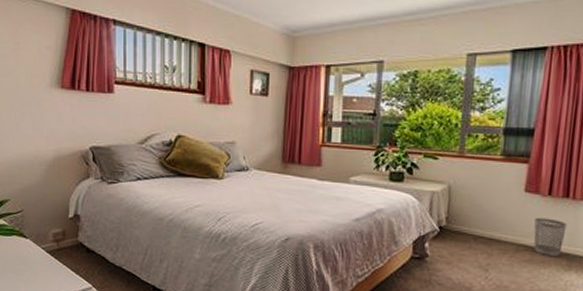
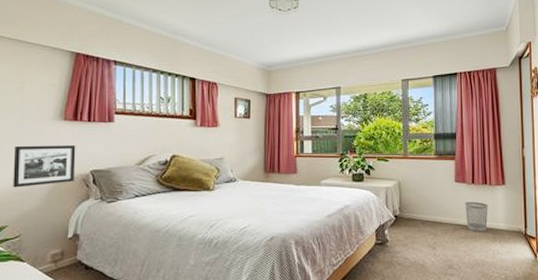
picture frame: none [12,114,75,161] -> present [13,144,76,188]

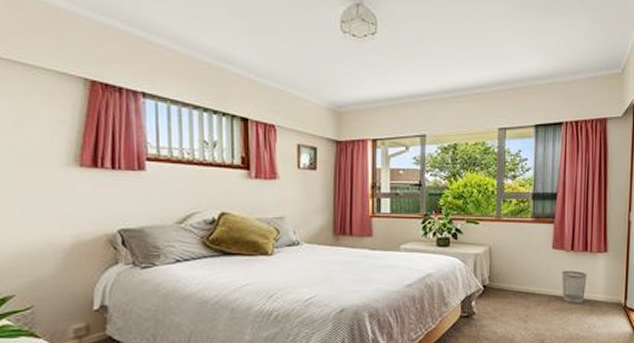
picture frame: present [13,144,76,188] -> none [16,197,98,249]

